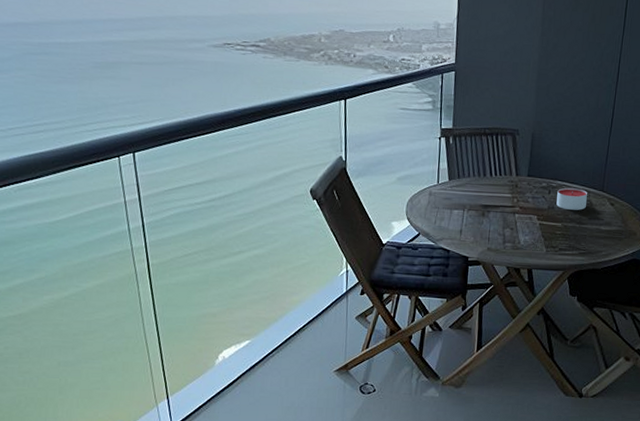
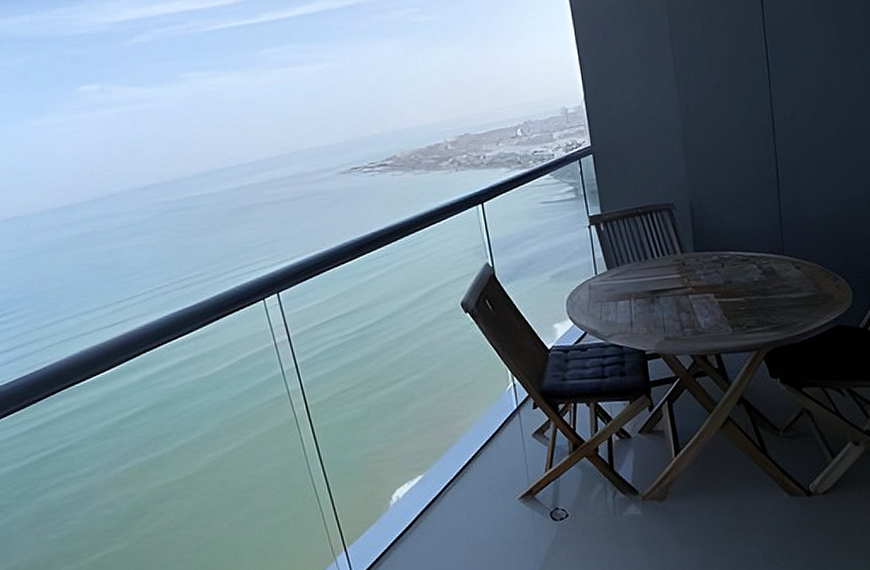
candle: present [556,187,587,210] -> none [731,256,768,282]

